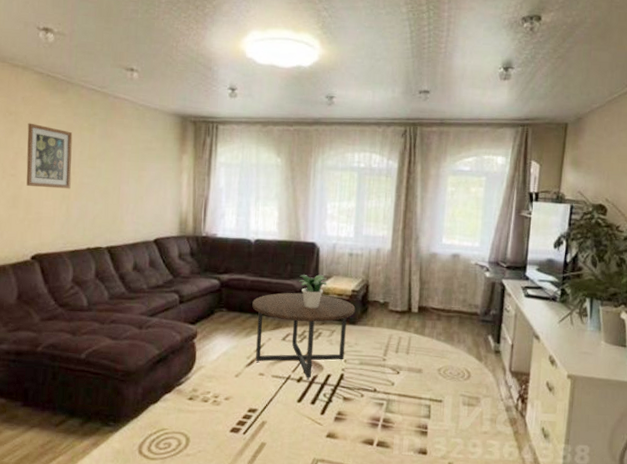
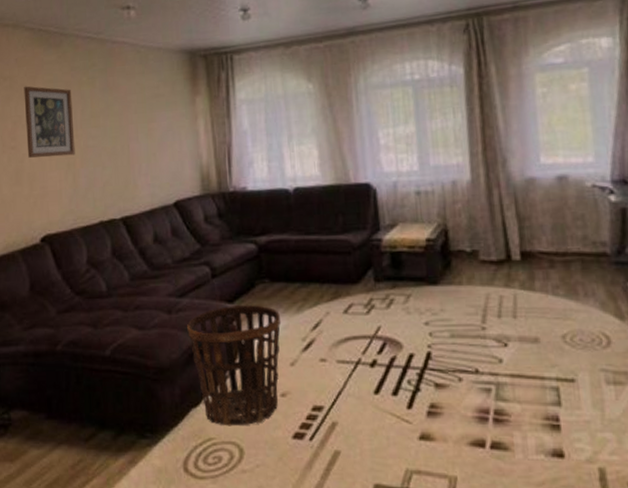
basket: none [154,327,232,421] -> present [187,305,282,426]
coffee table: present [252,292,356,380] -> none [300,249,435,363]
potted plant: present [298,274,327,308] -> none [354,223,393,268]

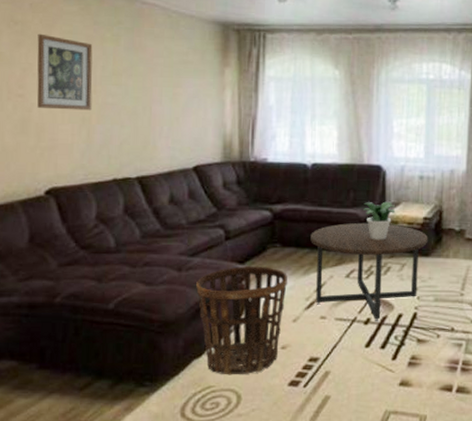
coffee table: none [300,249,435,363] -> present [310,222,428,321]
potted plant: none [354,223,393,268] -> present [362,201,396,240]

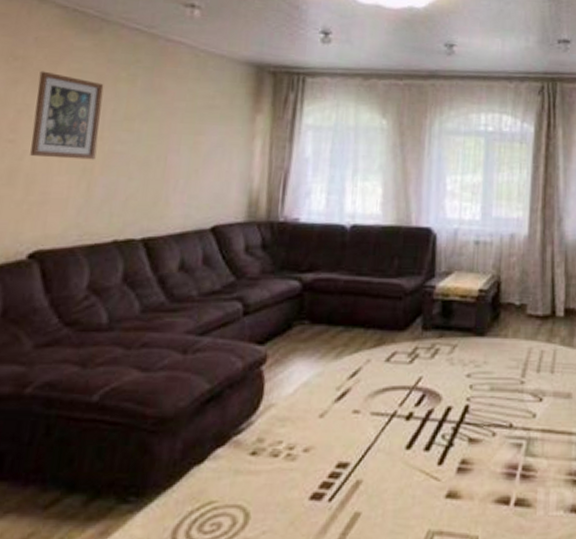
basket: present [196,266,288,375] -> none [203,348,316,487]
coffee table: present [310,222,428,321] -> none [345,295,484,416]
potted plant: present [362,201,396,240] -> none [408,270,447,316]

